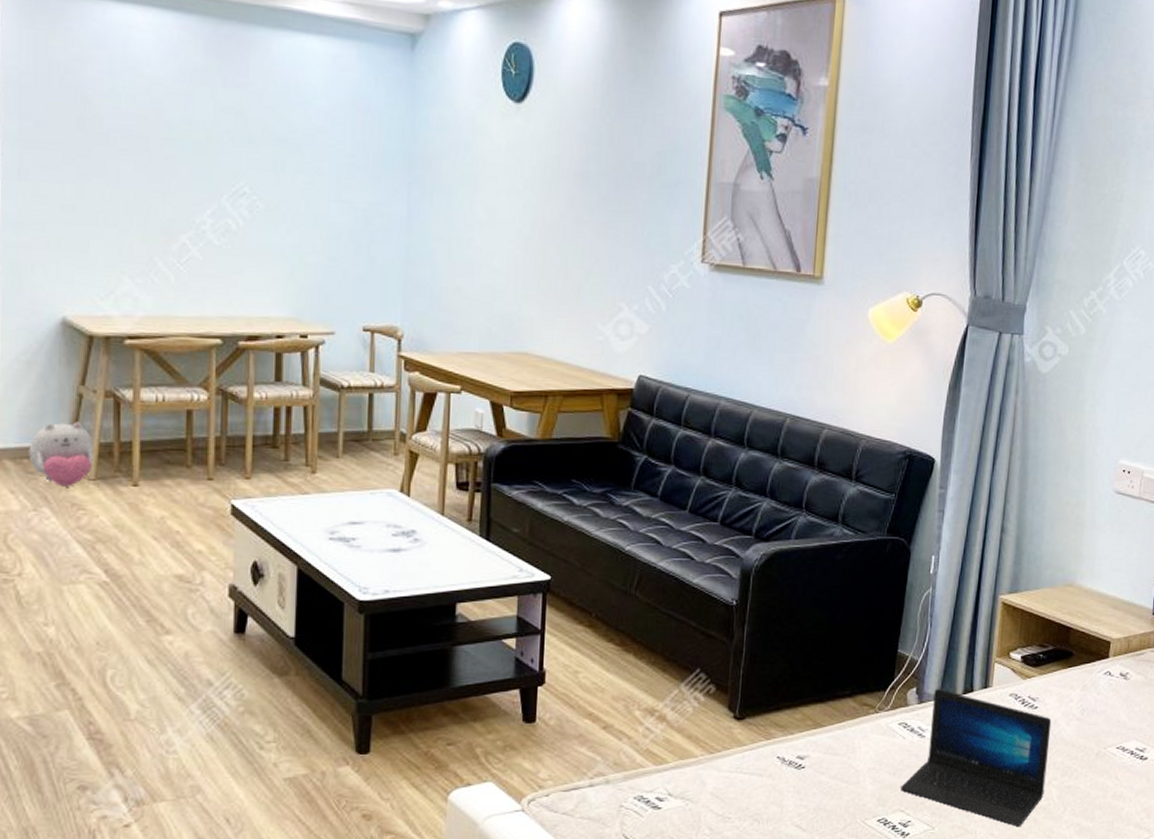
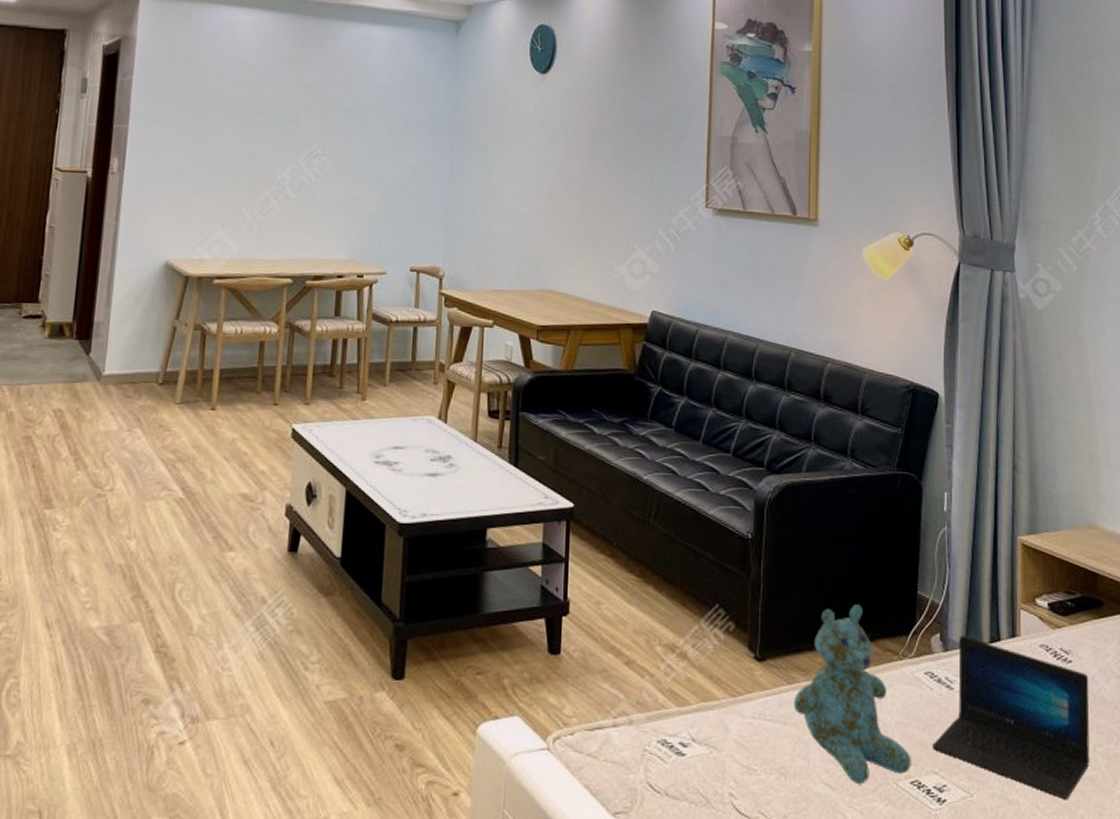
plush toy: present [28,422,93,487] -> none [128,351,182,410]
stuffed bear: none [770,664,880,825] -> present [793,604,912,785]

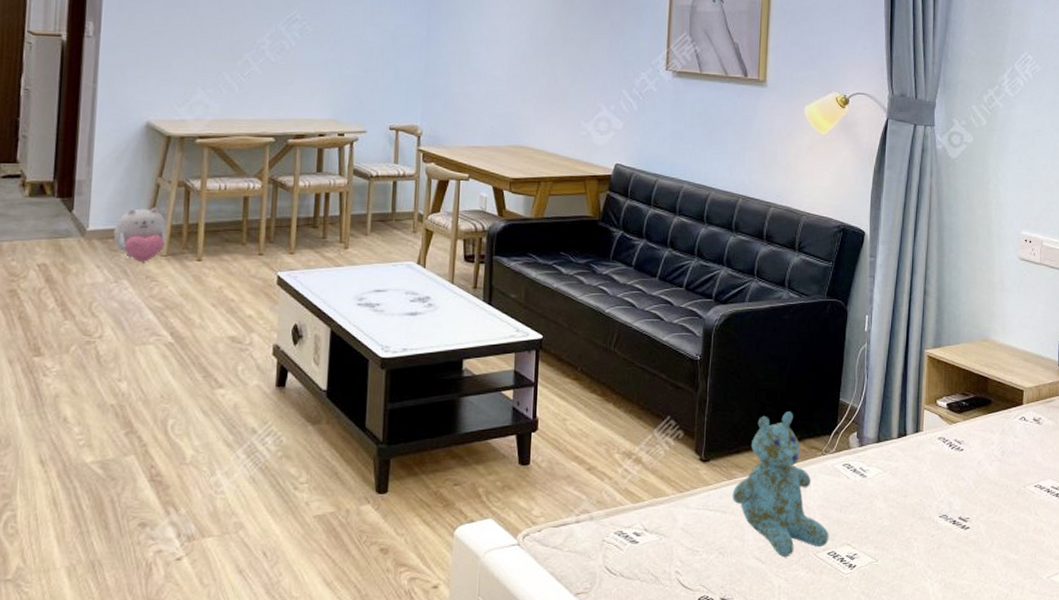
plush toy: none [128,351,182,410] -> present [113,207,167,262]
laptop: present [932,635,1090,799] -> none [847,432,976,559]

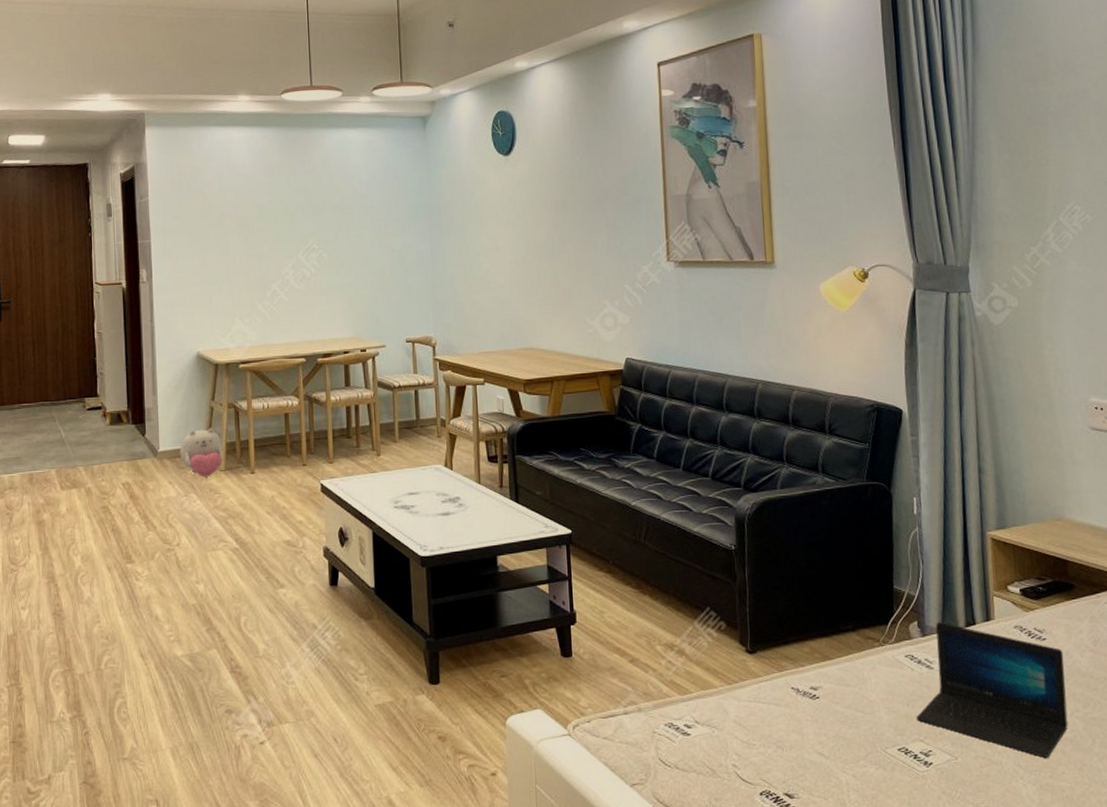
stuffed bear: present [732,411,829,558] -> none [784,600,898,753]
laptop: none [847,432,976,559] -> present [916,621,1068,758]

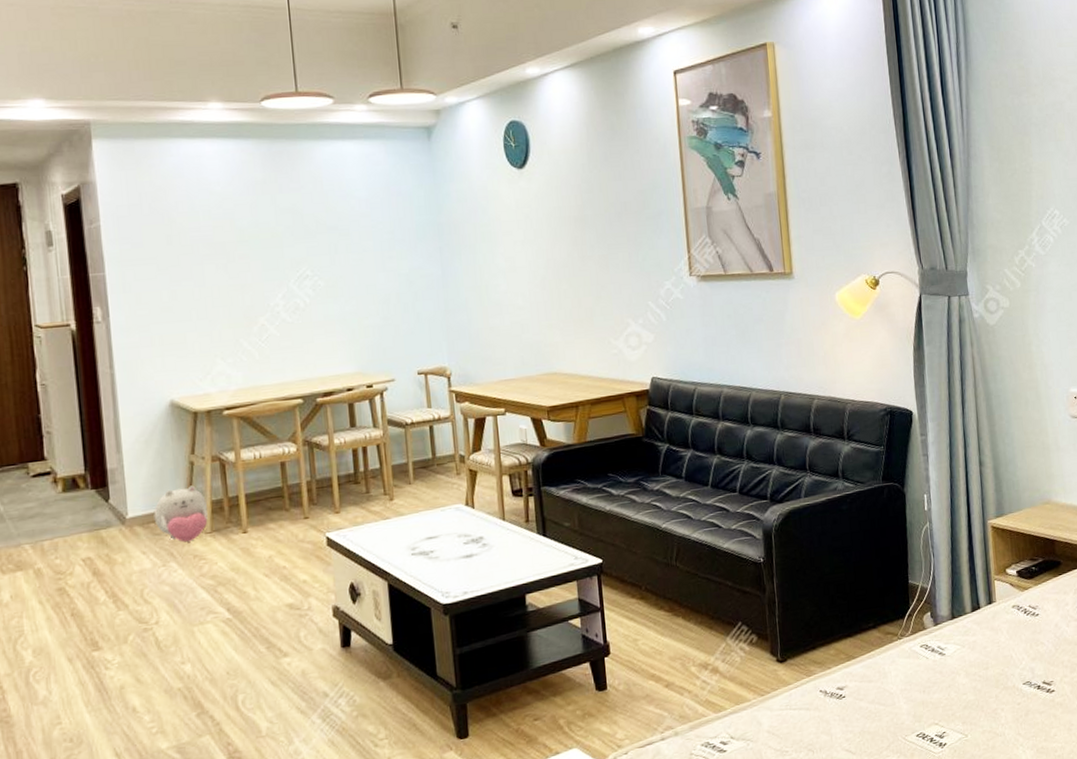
laptop: present [916,621,1068,758] -> none [932,609,1059,724]

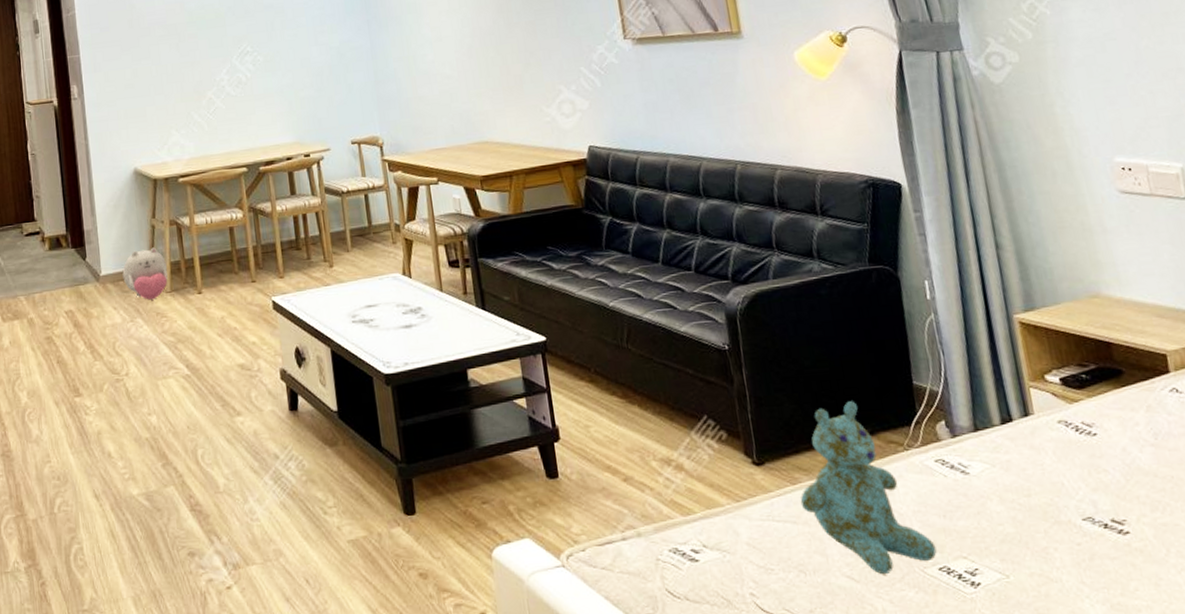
stuffed bear: none [813,601,916,746] -> present [800,401,937,575]

